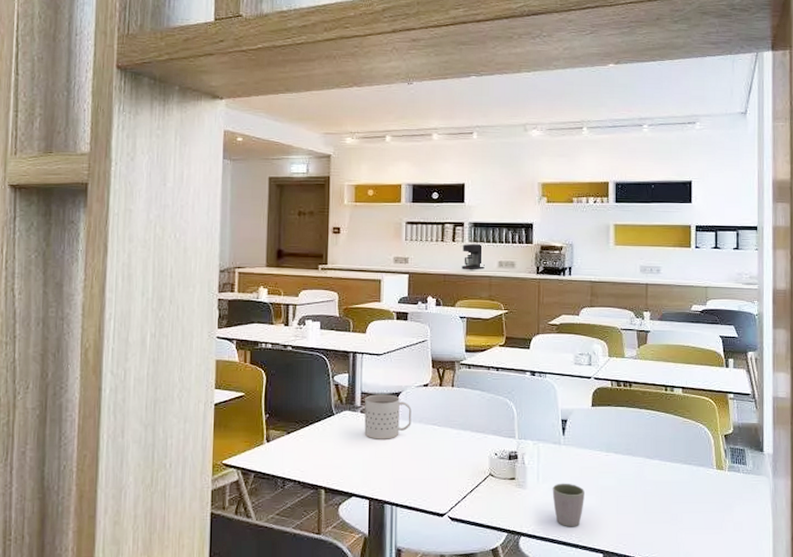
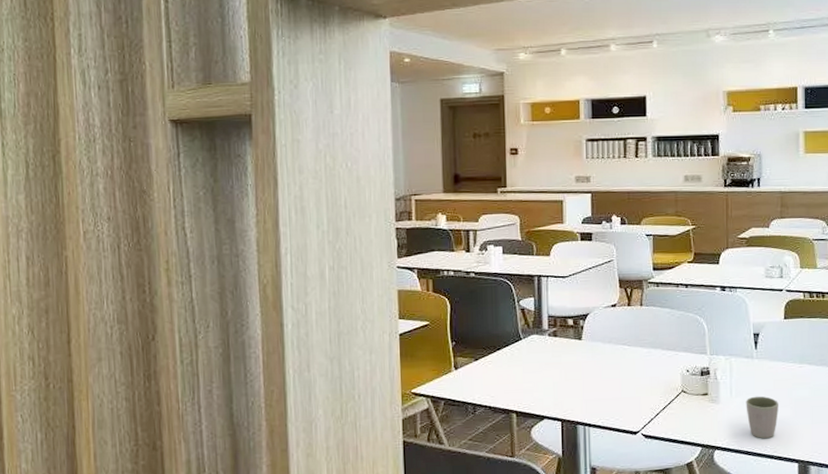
mug: present [364,394,412,439] -> none [552,316,601,362]
coffee maker: present [461,243,485,271] -> none [646,158,670,187]

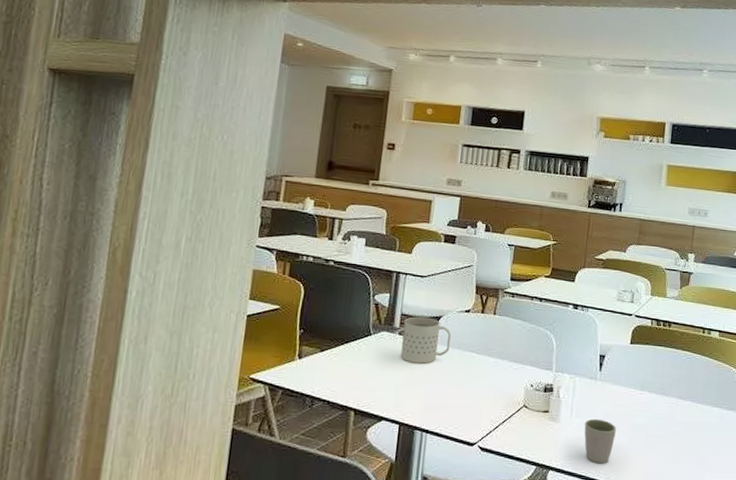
mug: none [552,316,601,362] -> present [400,316,451,364]

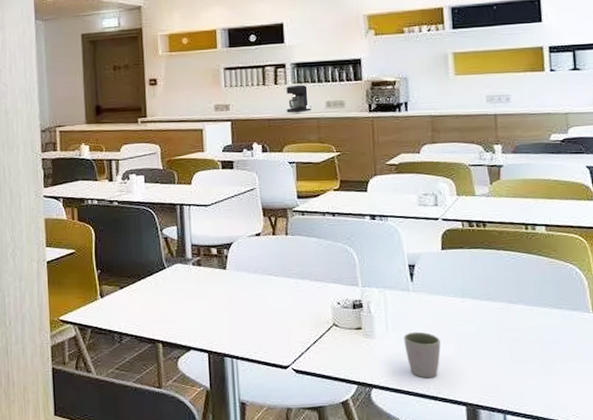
mug: present [400,316,451,364] -> none [196,245,246,292]
coffee maker: none [514,171,537,199] -> present [286,84,312,114]

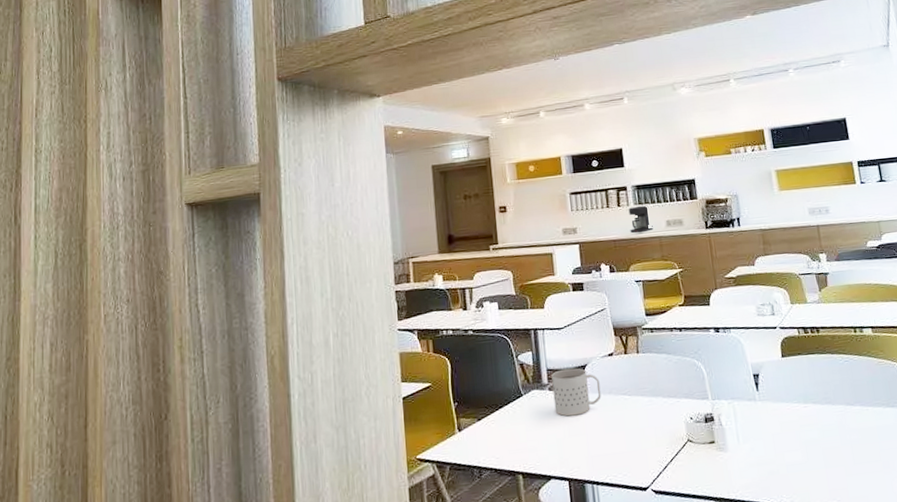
mug: none [196,245,246,292] -> present [551,368,601,417]
mug: present [403,331,441,379] -> none [754,440,790,488]

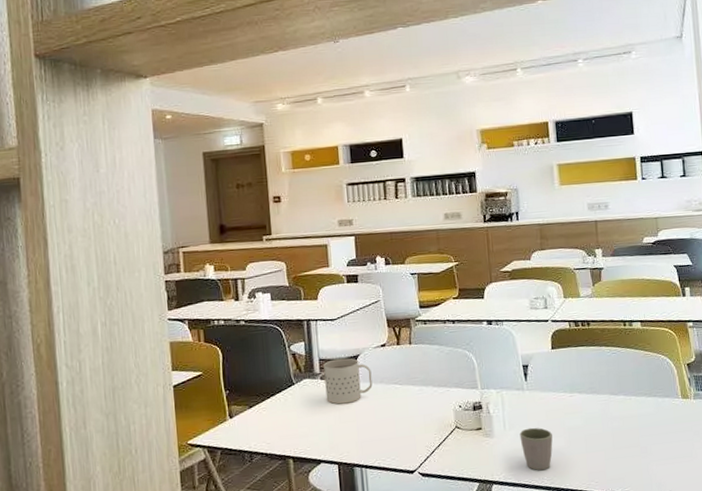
coffee maker: present [628,205,653,234] -> none [406,197,431,226]
mug: none [754,440,790,488] -> present [519,427,553,471]

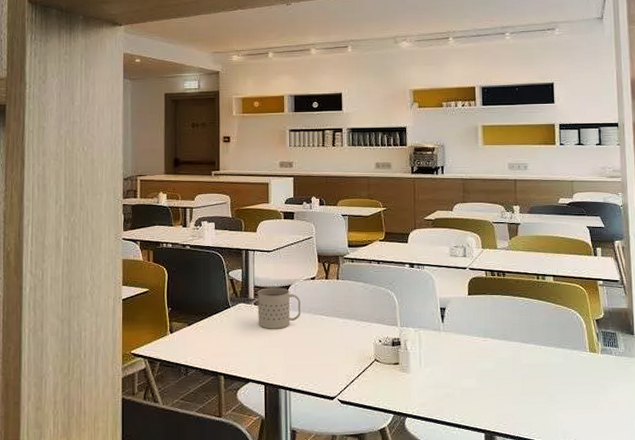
mug: present [519,427,553,471] -> none [434,367,465,409]

